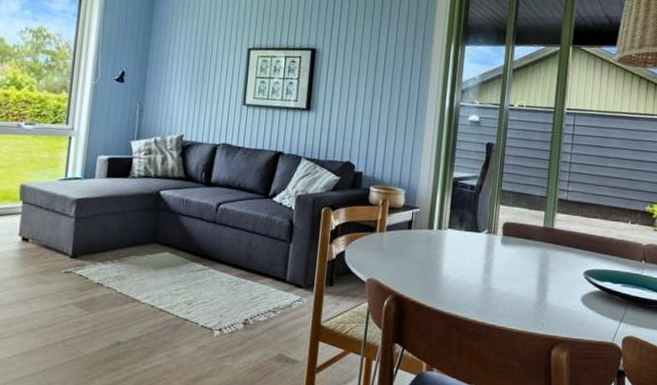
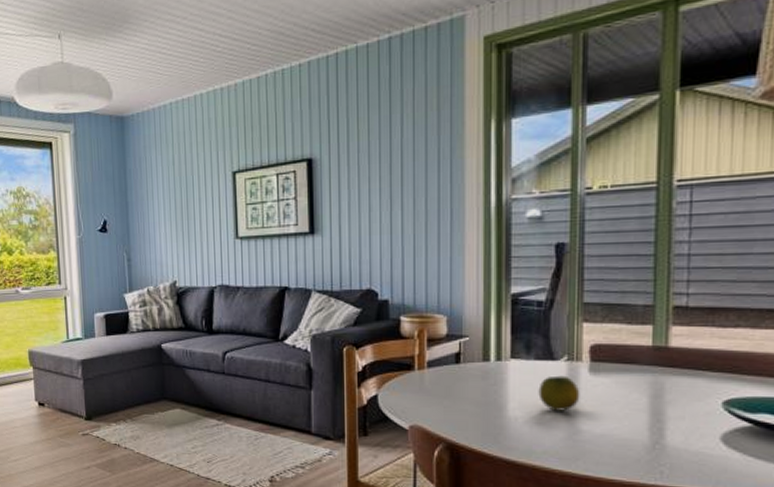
fruit: none [465,244,494,273] -> present [538,375,580,411]

